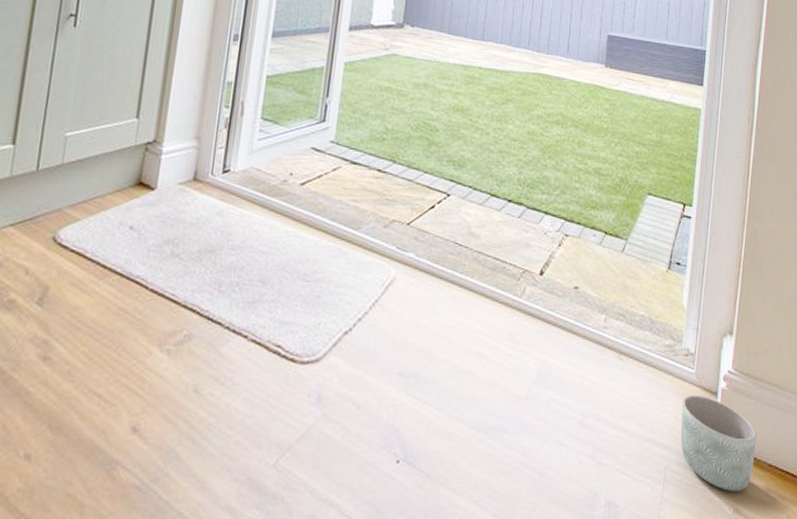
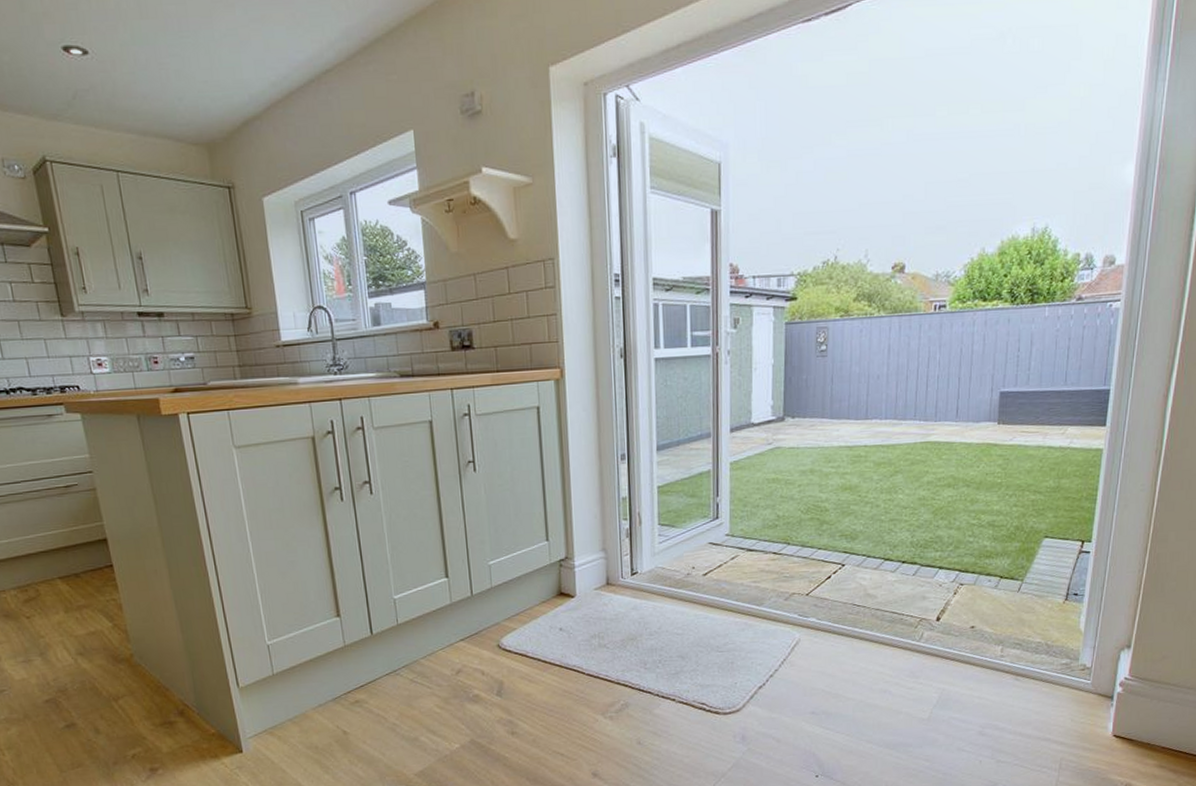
planter: present [680,394,757,491] -> none [1075,700,1152,771]

